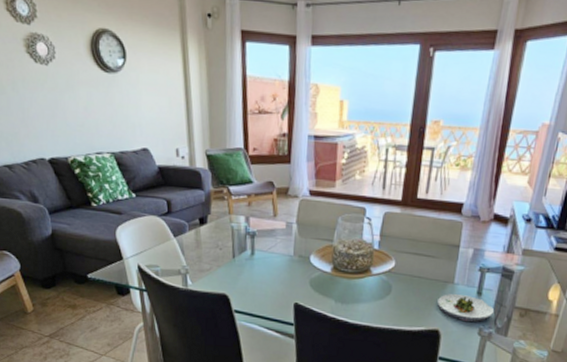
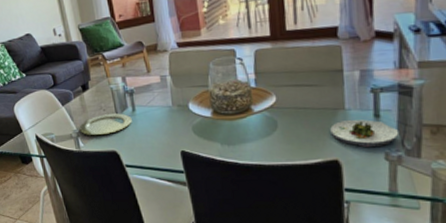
plate: none [189,253,249,276] -> present [79,113,132,136]

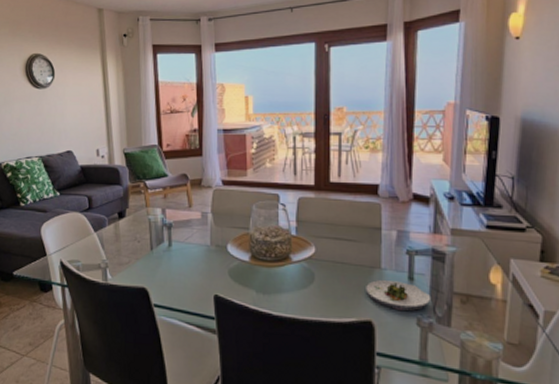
plate: present [79,113,132,136] -> none [109,246,167,269]

